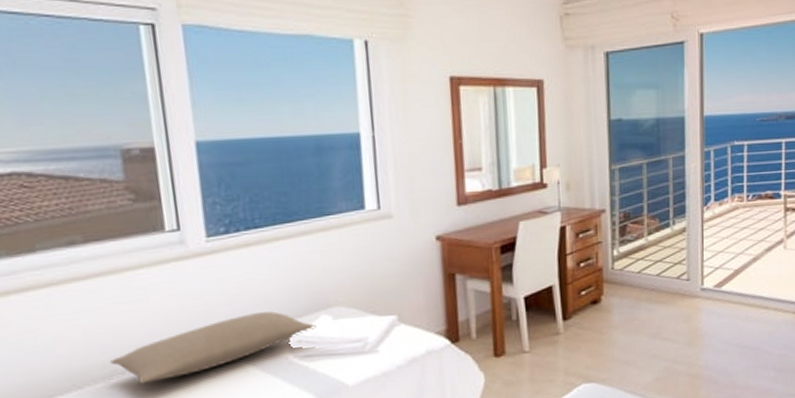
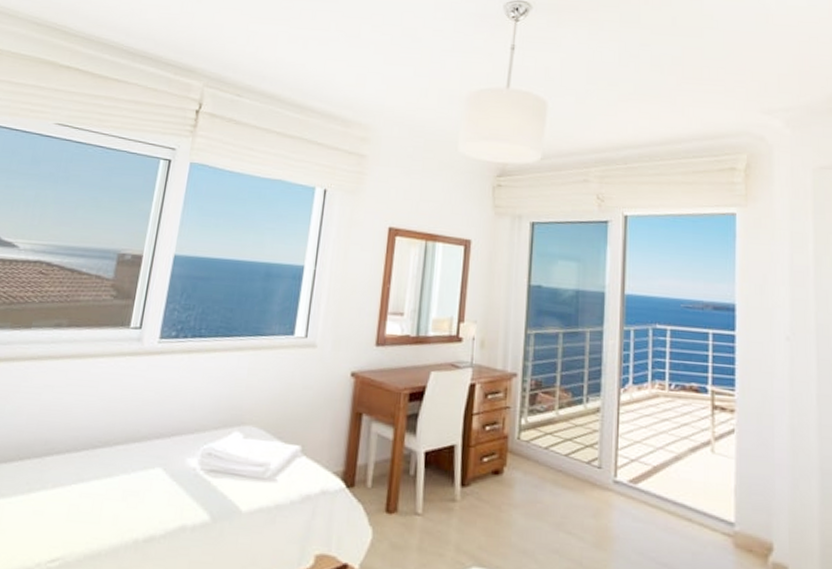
pillow: present [110,311,316,384] -> none [52,417,227,467]

